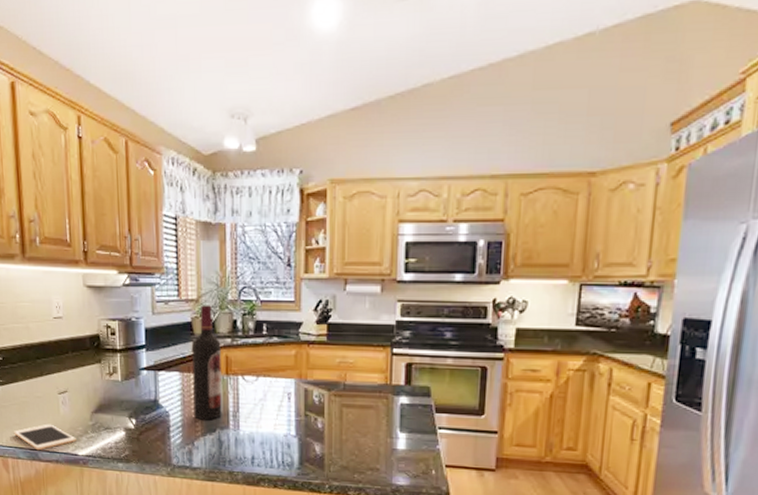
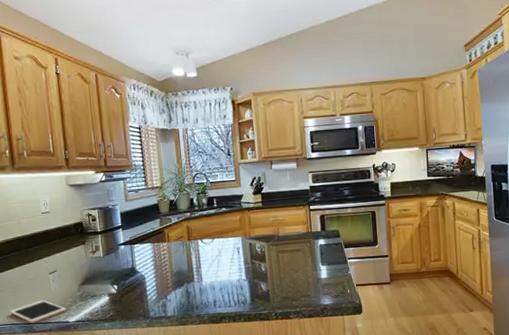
wine bottle: present [192,305,222,420] -> none [160,189,188,278]

